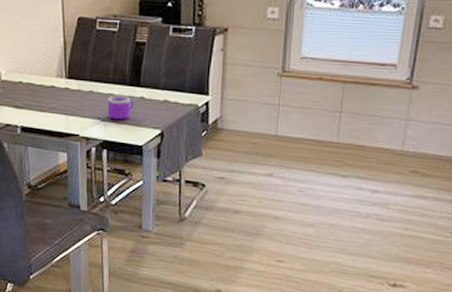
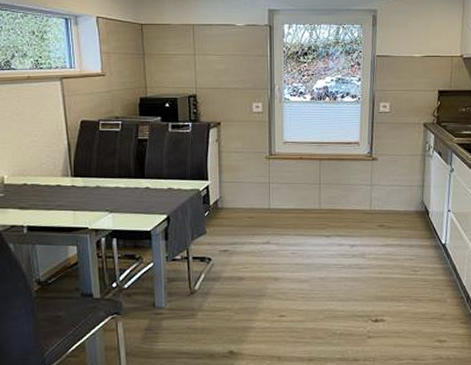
mug: present [107,95,134,120] -> none [114,188,140,210]

